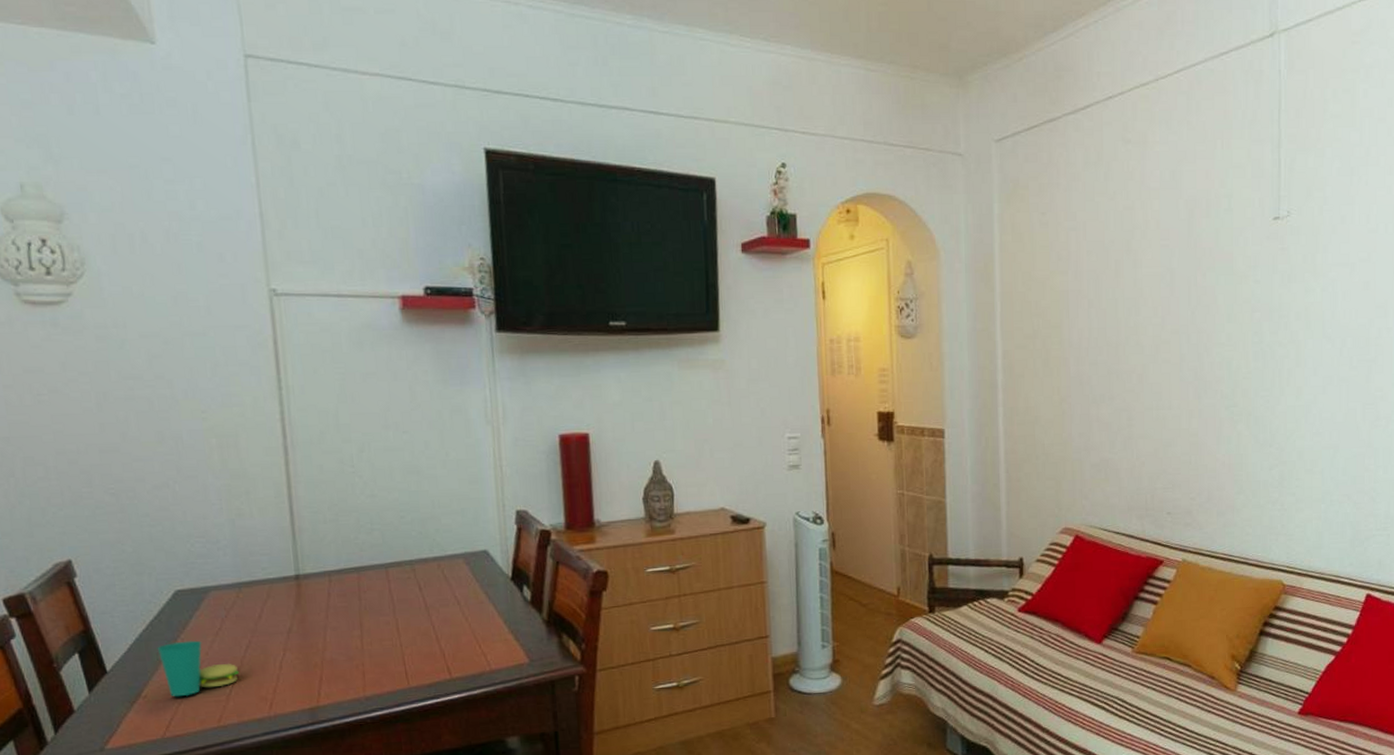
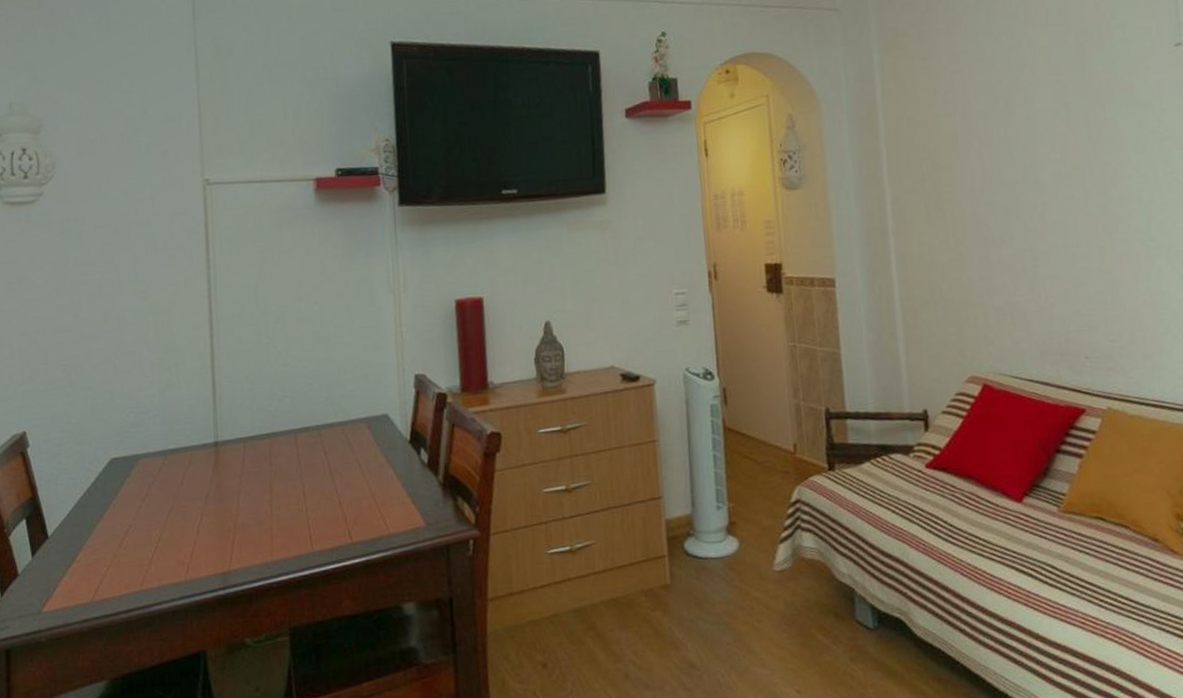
cup: present [157,640,239,697] -> none [92,506,161,561]

